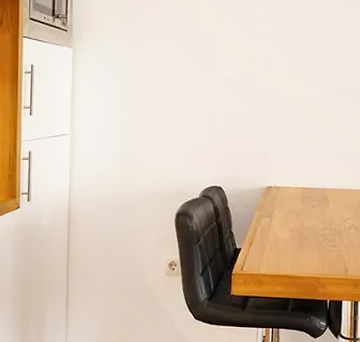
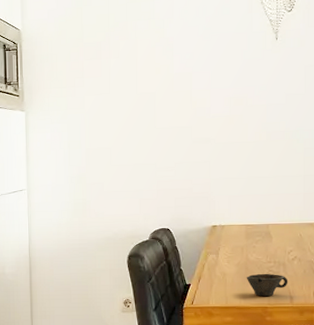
cup: none [300,241,344,266] -> present [246,273,288,296]

